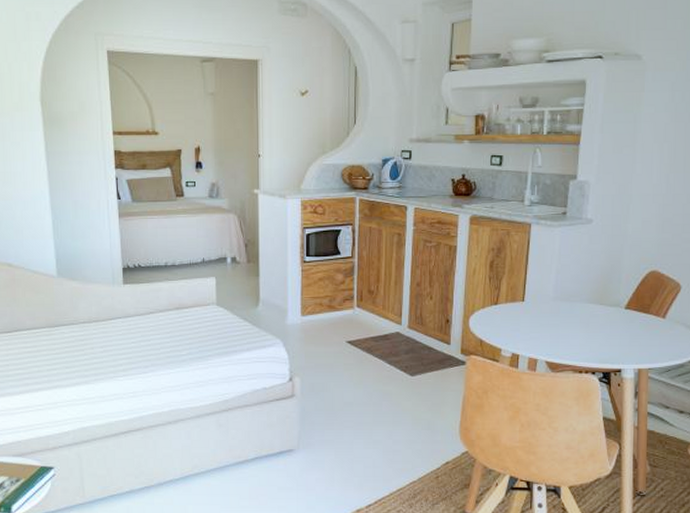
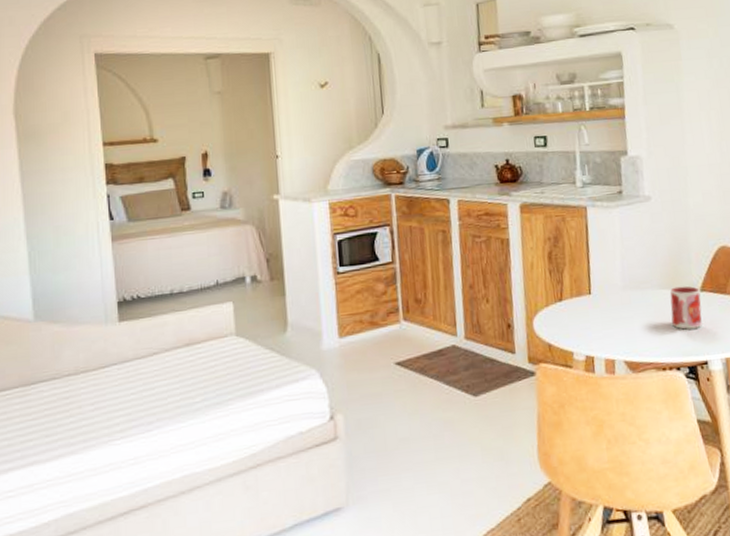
mug: none [594,302,625,341] -> present [669,286,702,330]

